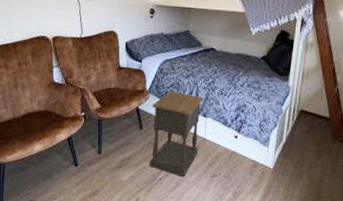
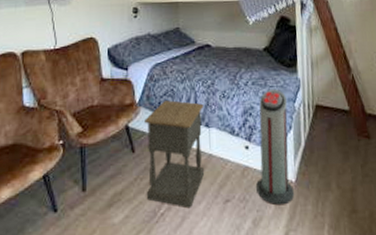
air purifier: none [239,92,276,185] -> present [256,88,295,206]

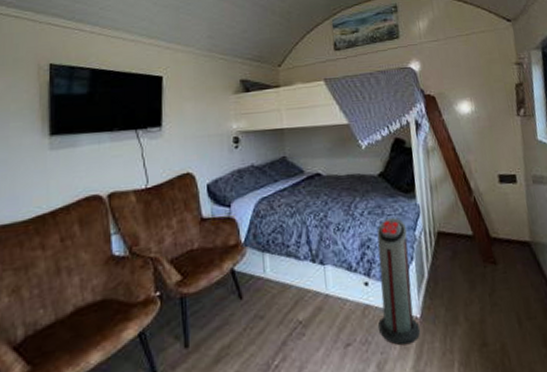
nightstand: present [143,100,205,209] -> none [250,237,322,358]

